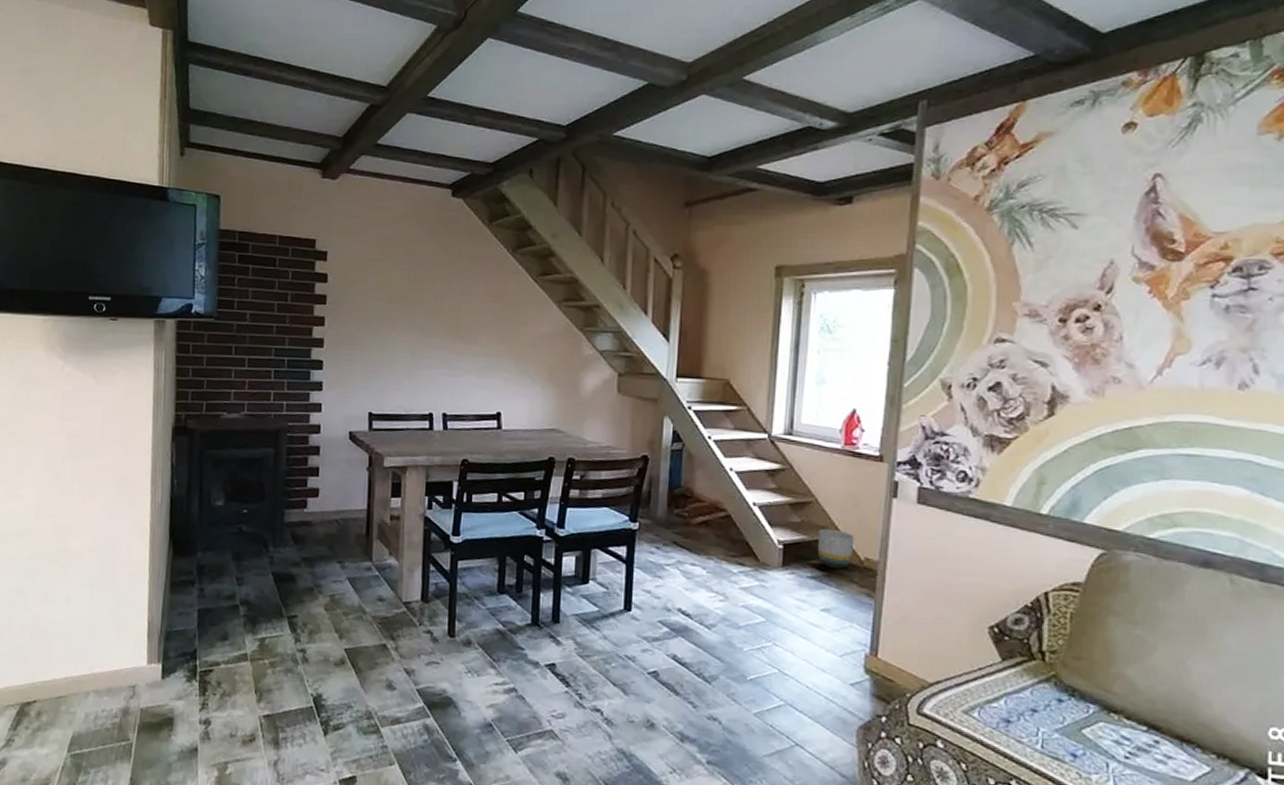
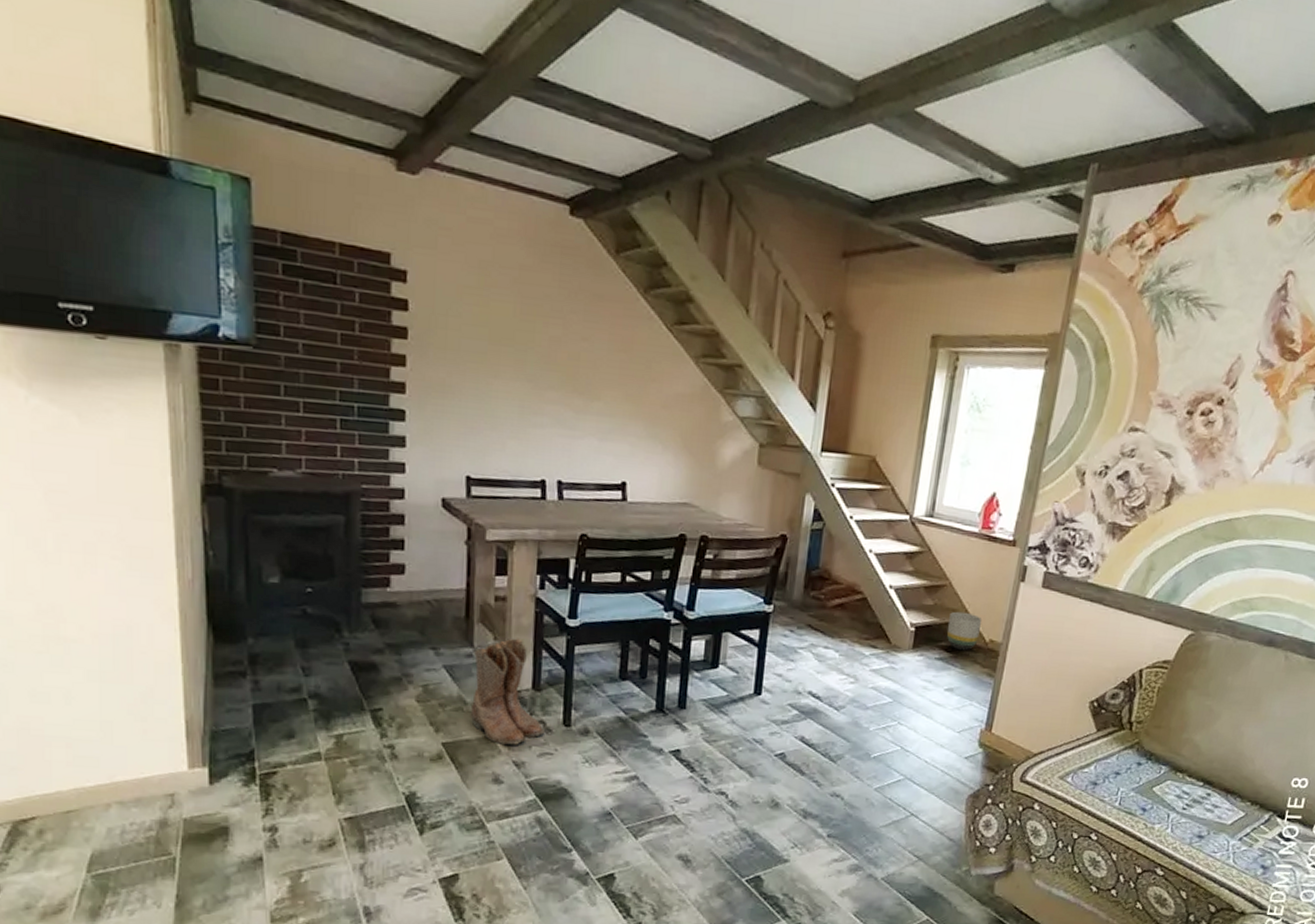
boots: none [369,553,432,653] -> present [471,638,544,745]

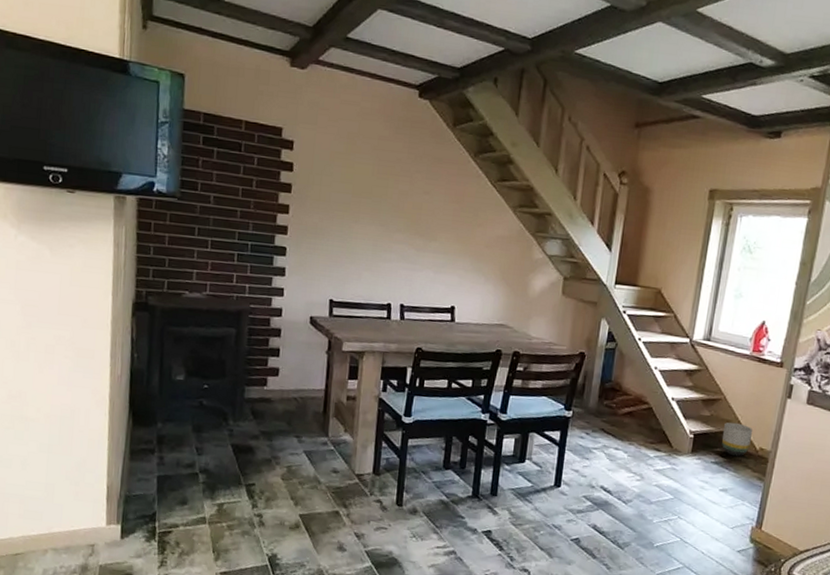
boots: present [471,638,544,745] -> none [323,430,381,520]

